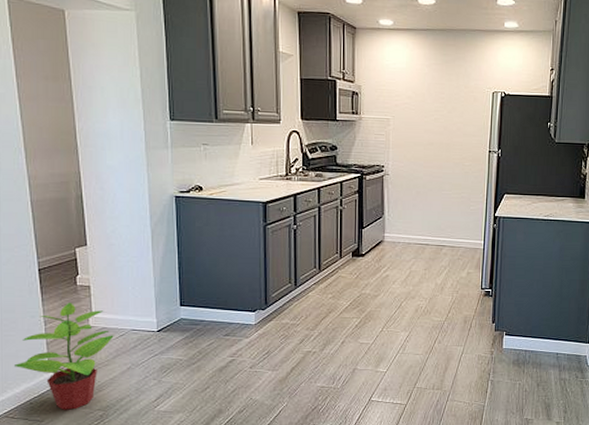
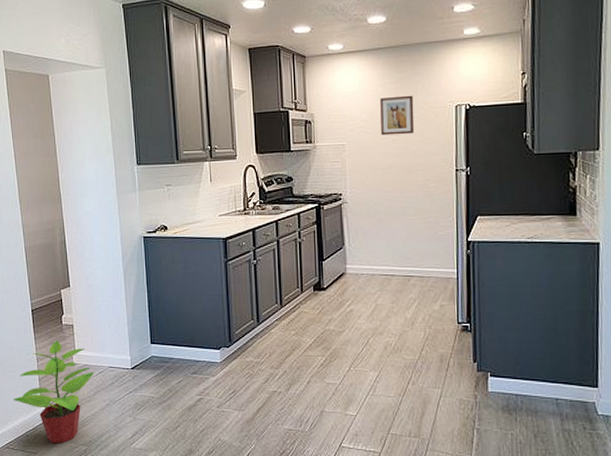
wall art: none [425,77,456,115] -> present [380,95,415,136]

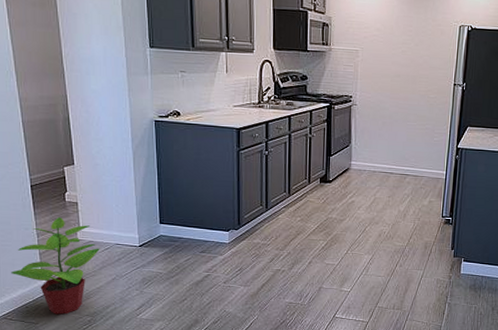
wall art: present [380,95,415,136] -> none [392,10,424,48]

